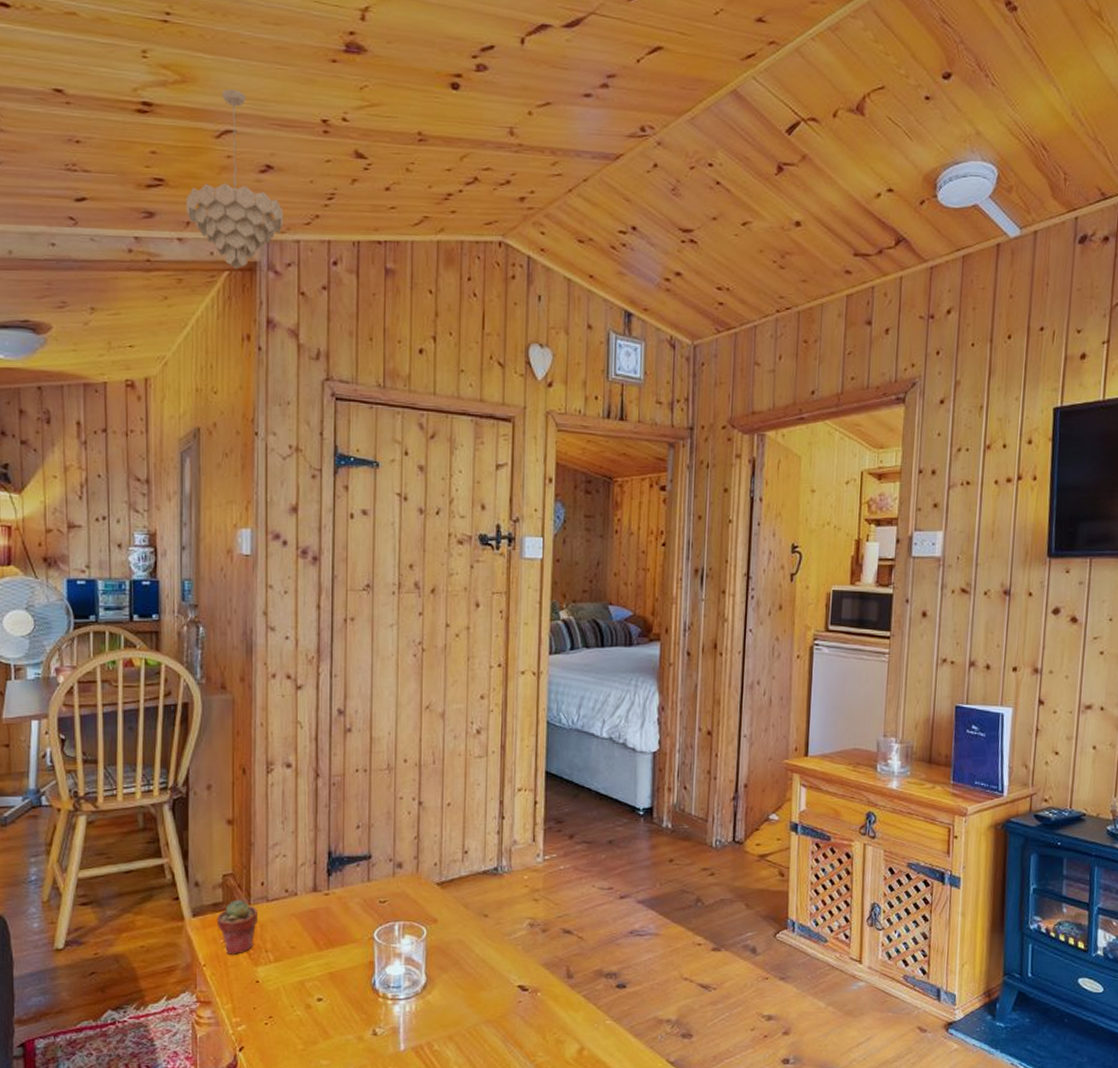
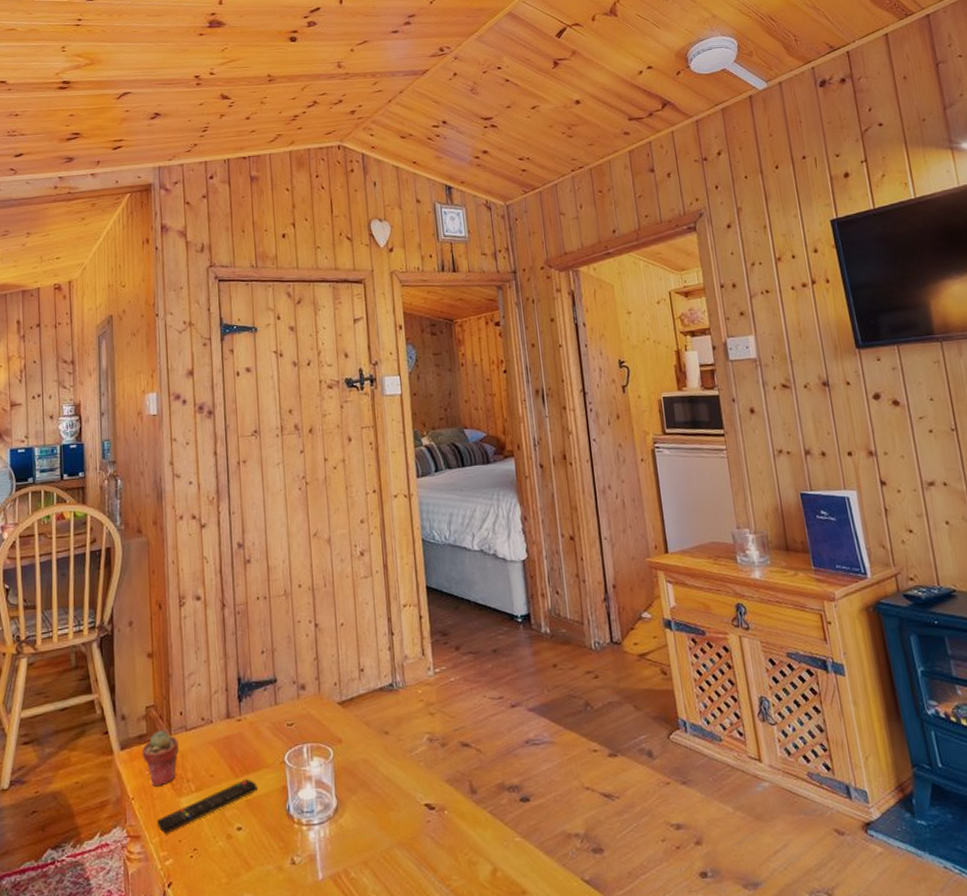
pendant light: present [186,89,284,270] -> none [96,64,171,192]
remote control: none [231,952,342,1000] -> present [157,779,257,833]

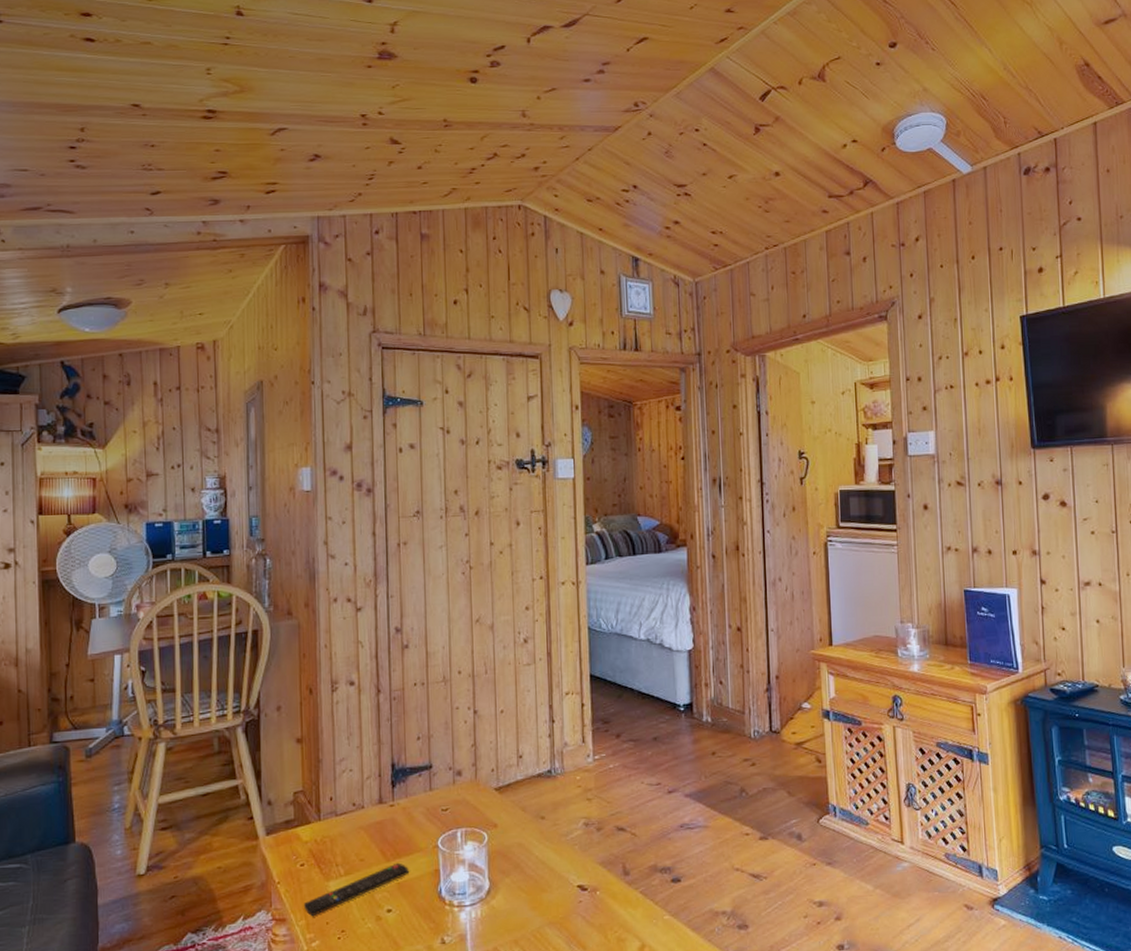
potted succulent: present [142,730,180,787] -> none [289,815,329,871]

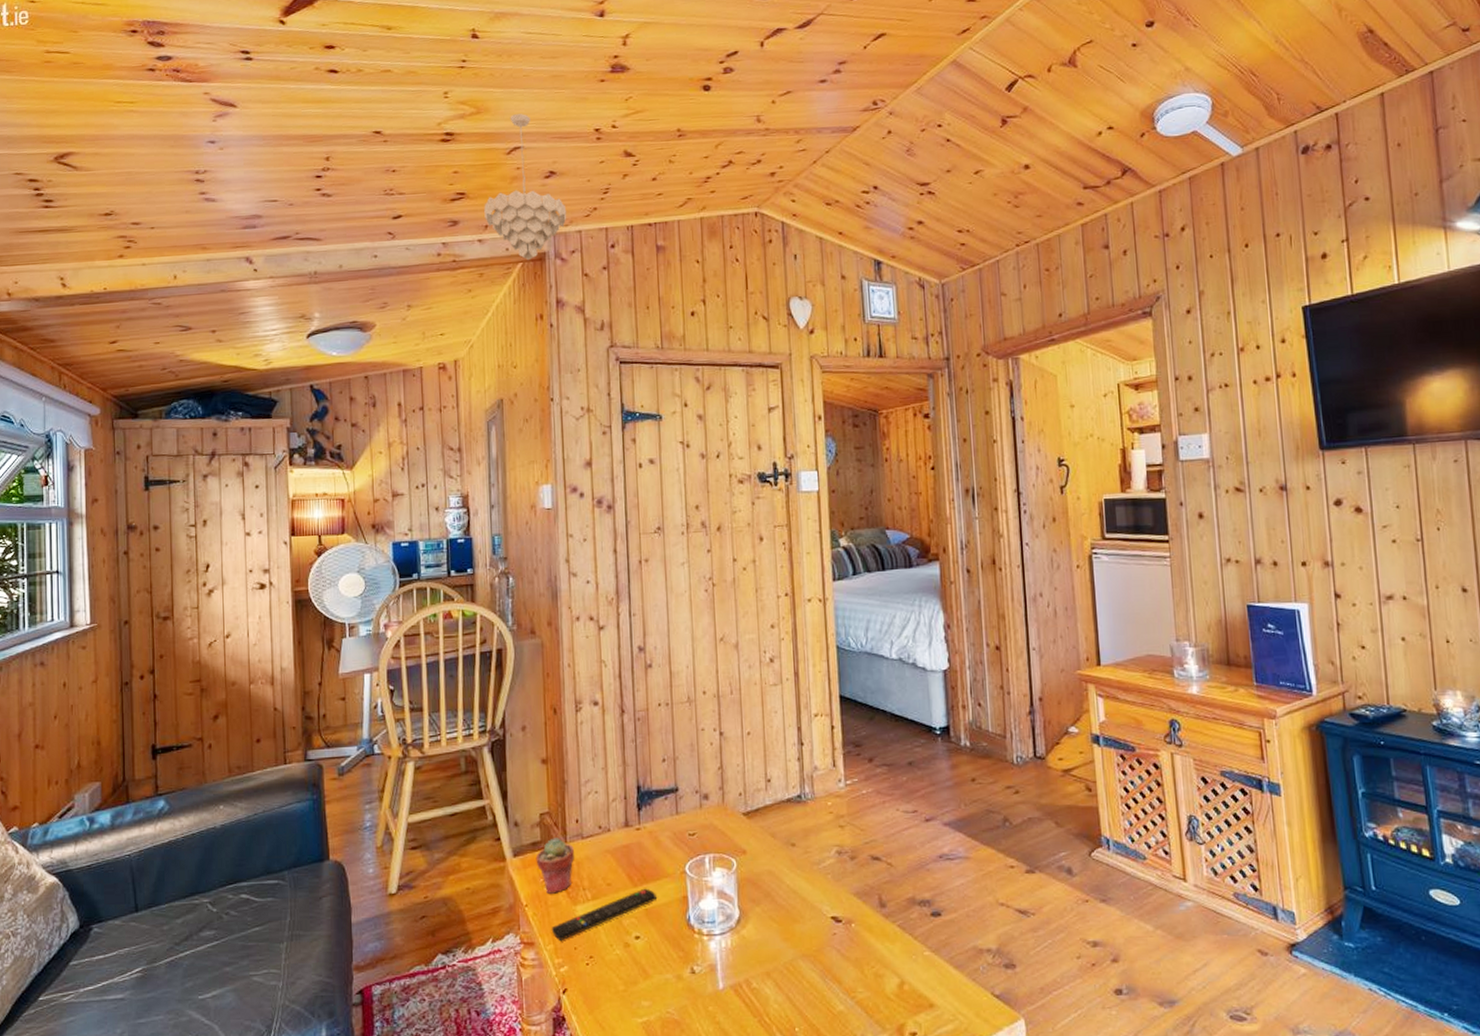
pendant light: none [246,95,331,243] -> present [484,114,567,261]
potted succulent: none [289,815,329,871] -> present [536,837,575,894]

